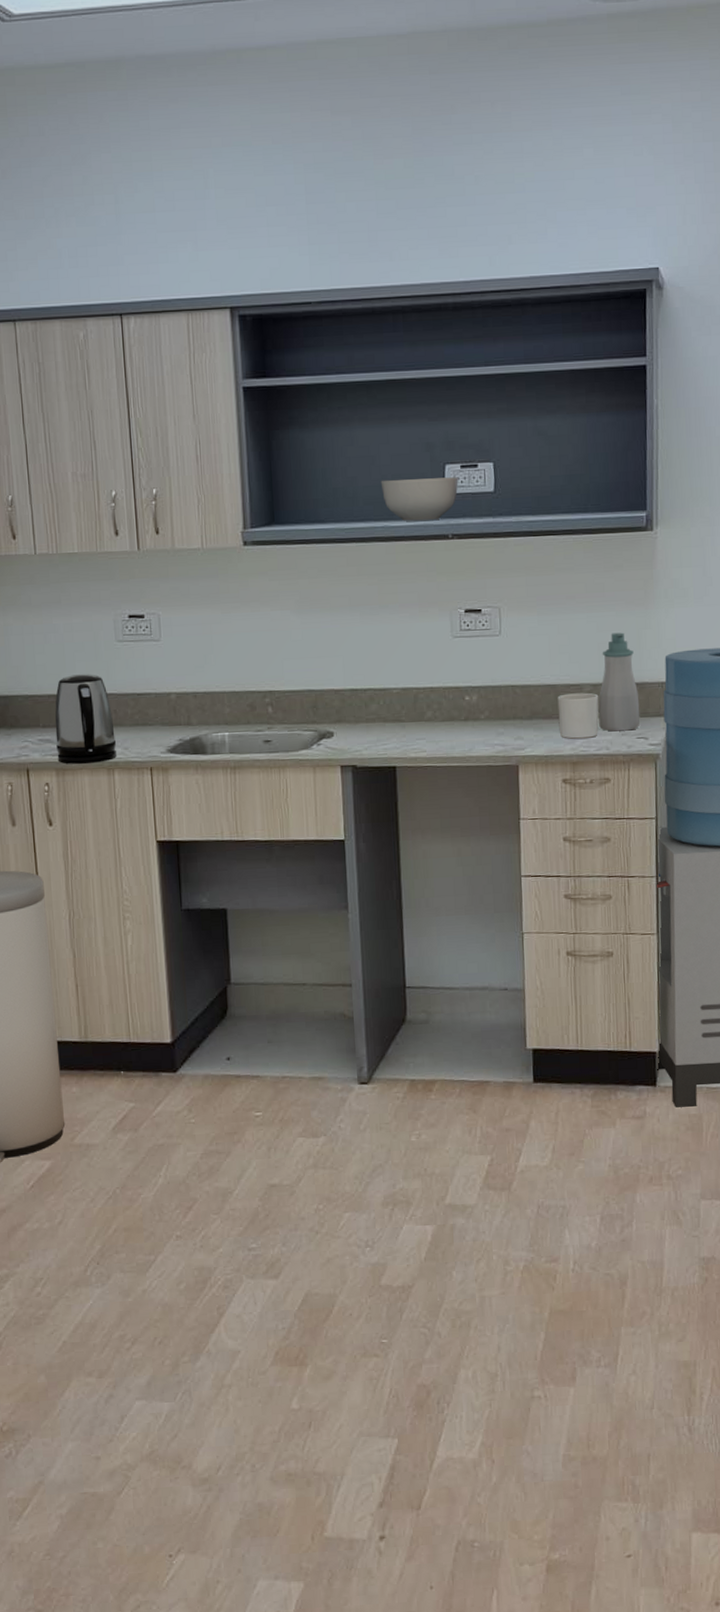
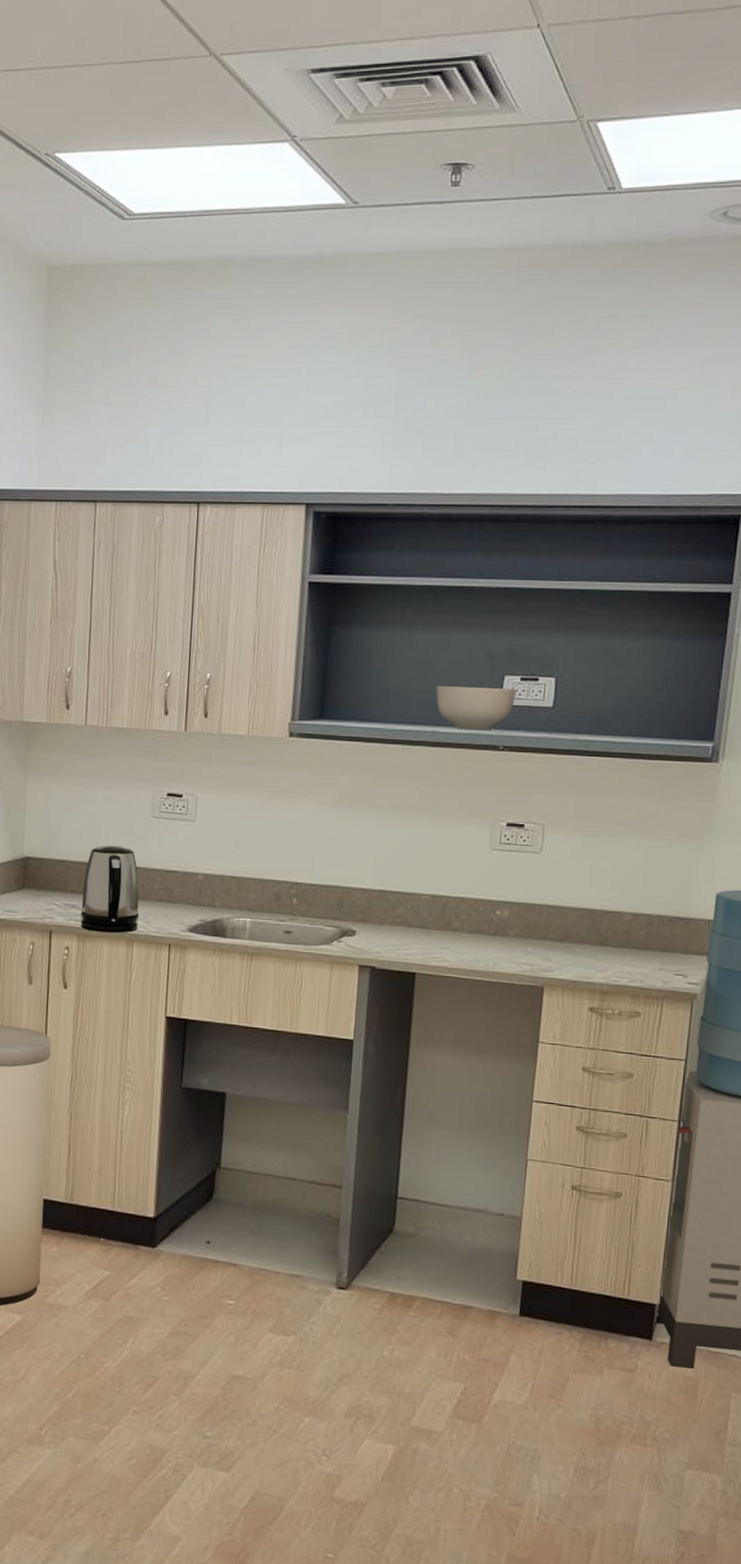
mug: present [557,692,599,740] -> none [591,920,639,970]
soap bottle: present [598,632,640,732] -> none [635,863,683,966]

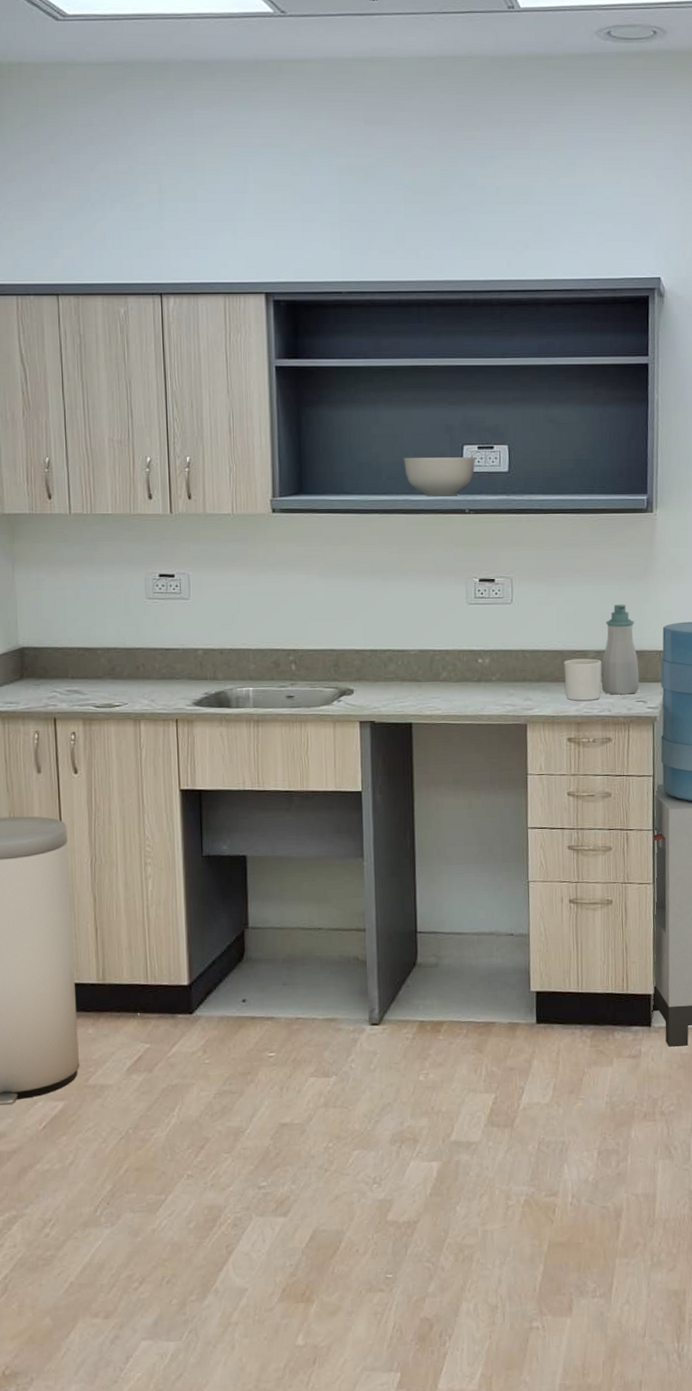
kettle: present [80,844,139,934] -> none [83,628,144,715]
mug: none [591,920,639,970] -> present [564,658,602,702]
soap bottle: none [635,863,683,966] -> present [601,604,640,695]

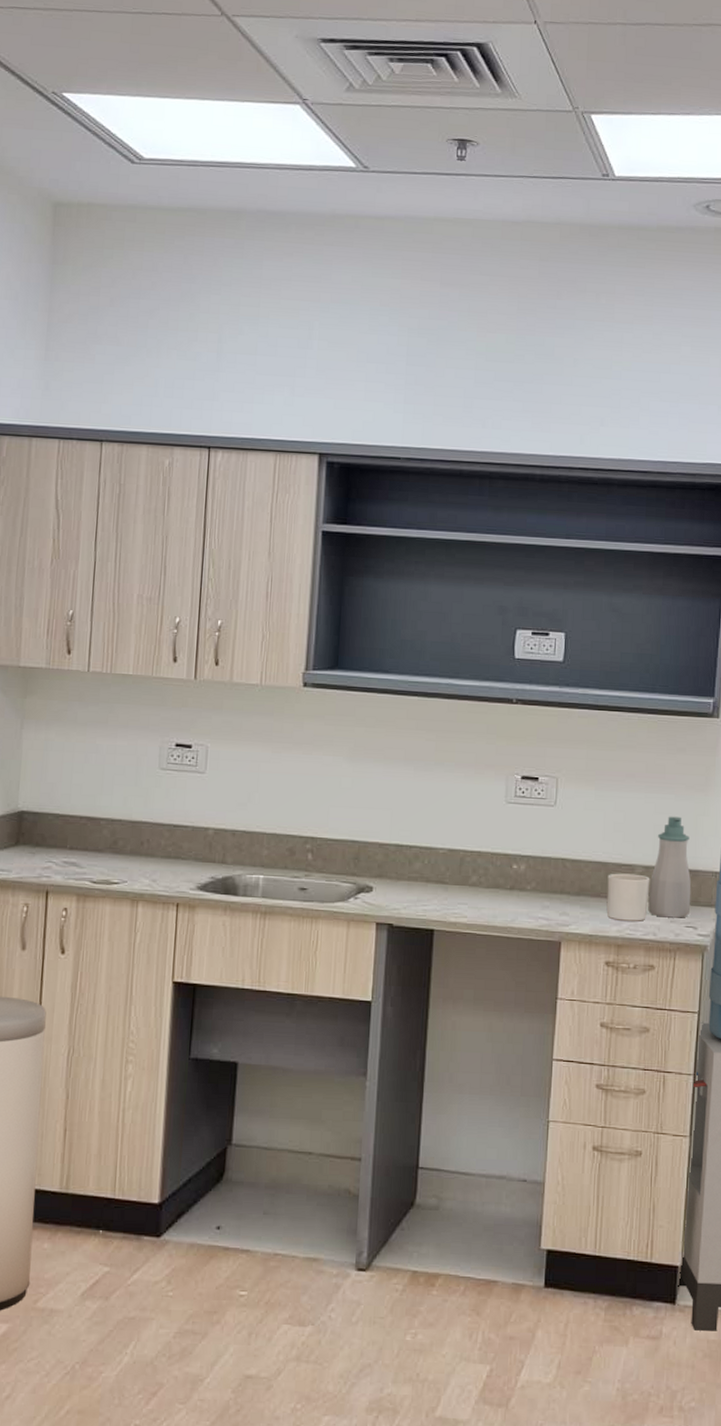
bowl: present [403,457,476,496] -> none [449,637,528,683]

